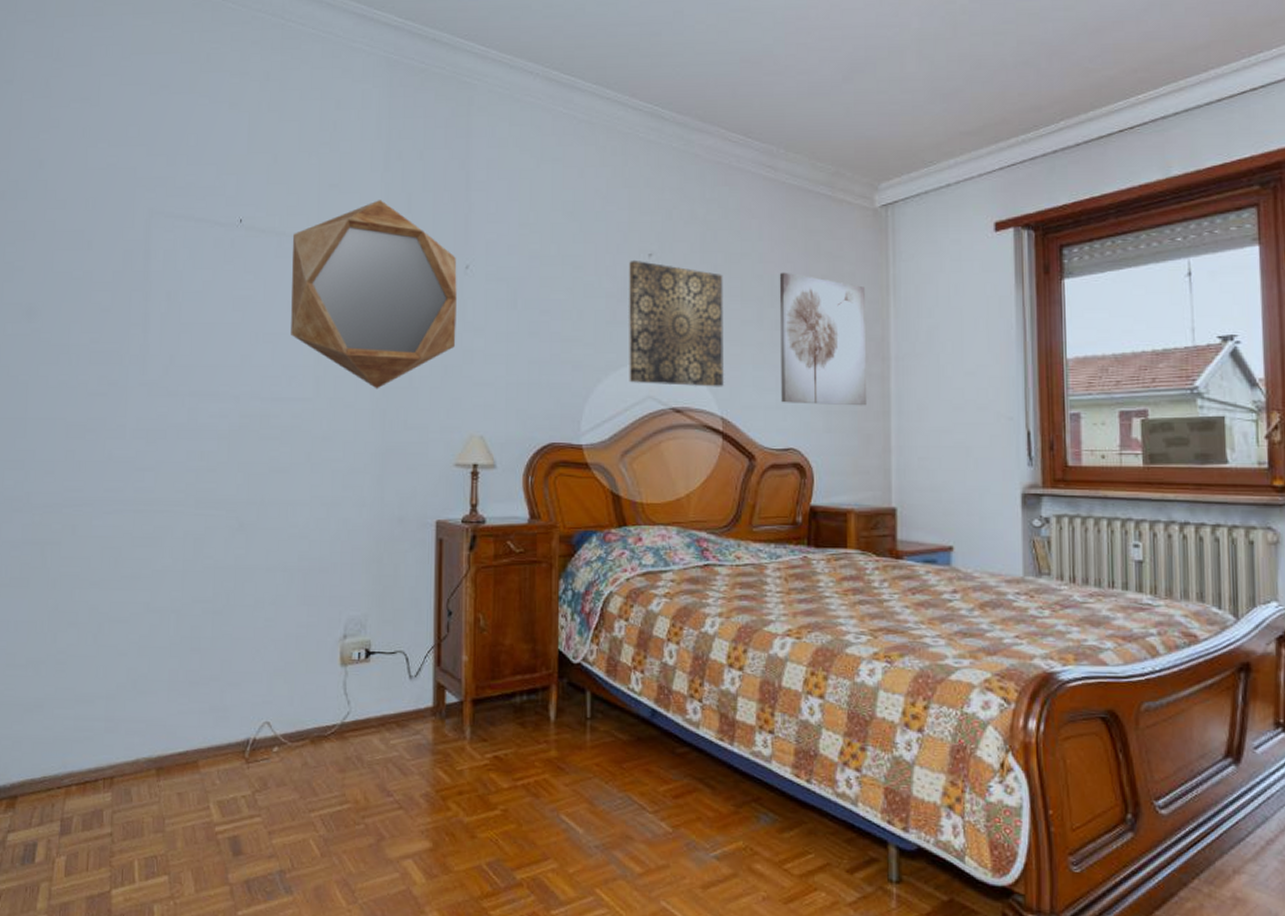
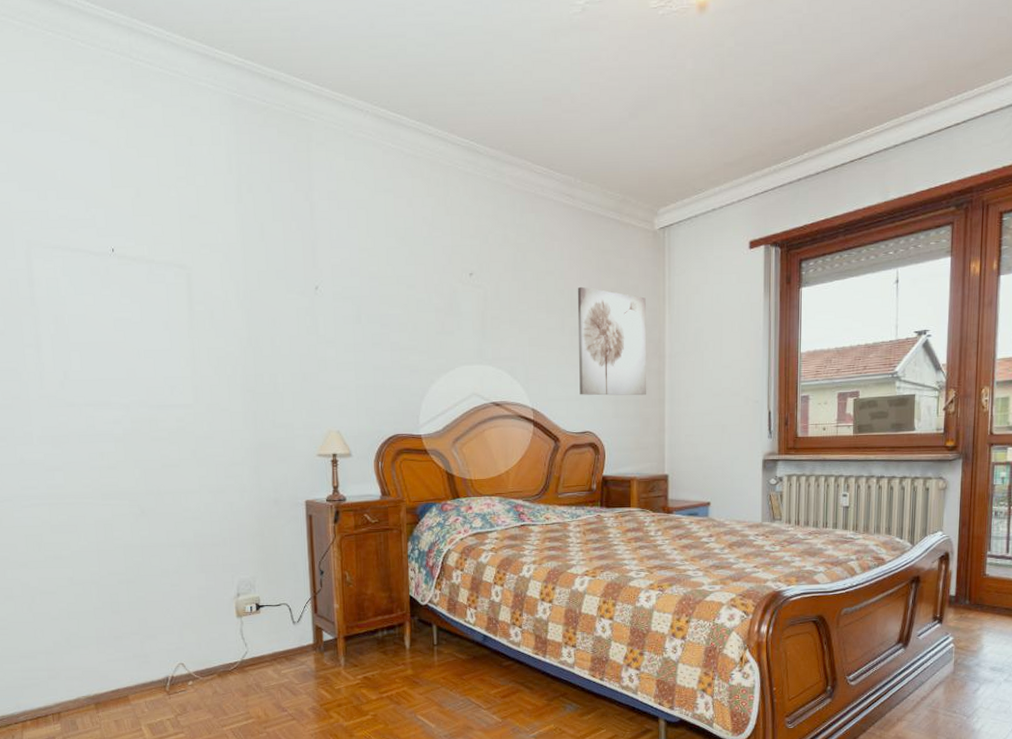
home mirror: present [291,200,457,389] -> none [161,229,312,395]
wall art: present [628,259,724,387] -> none [453,278,534,384]

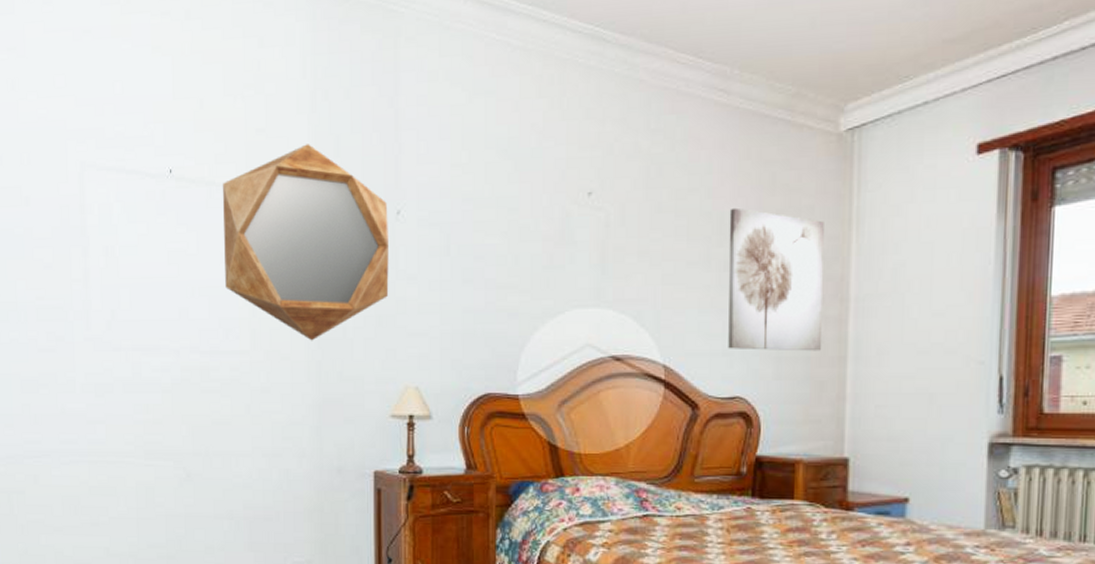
home mirror: none [161,229,312,395] -> present [222,144,389,341]

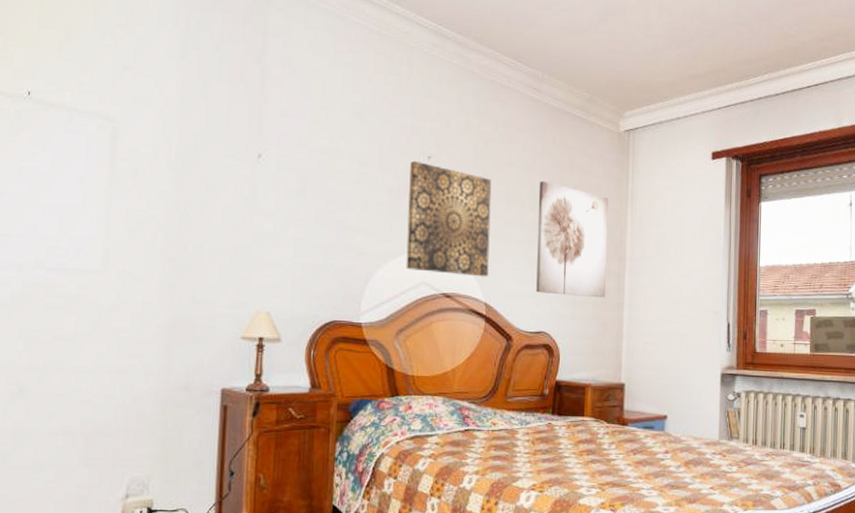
home mirror: present [222,144,389,341] -> none [79,85,250,265]
wall art: none [566,199,668,334] -> present [406,160,492,277]

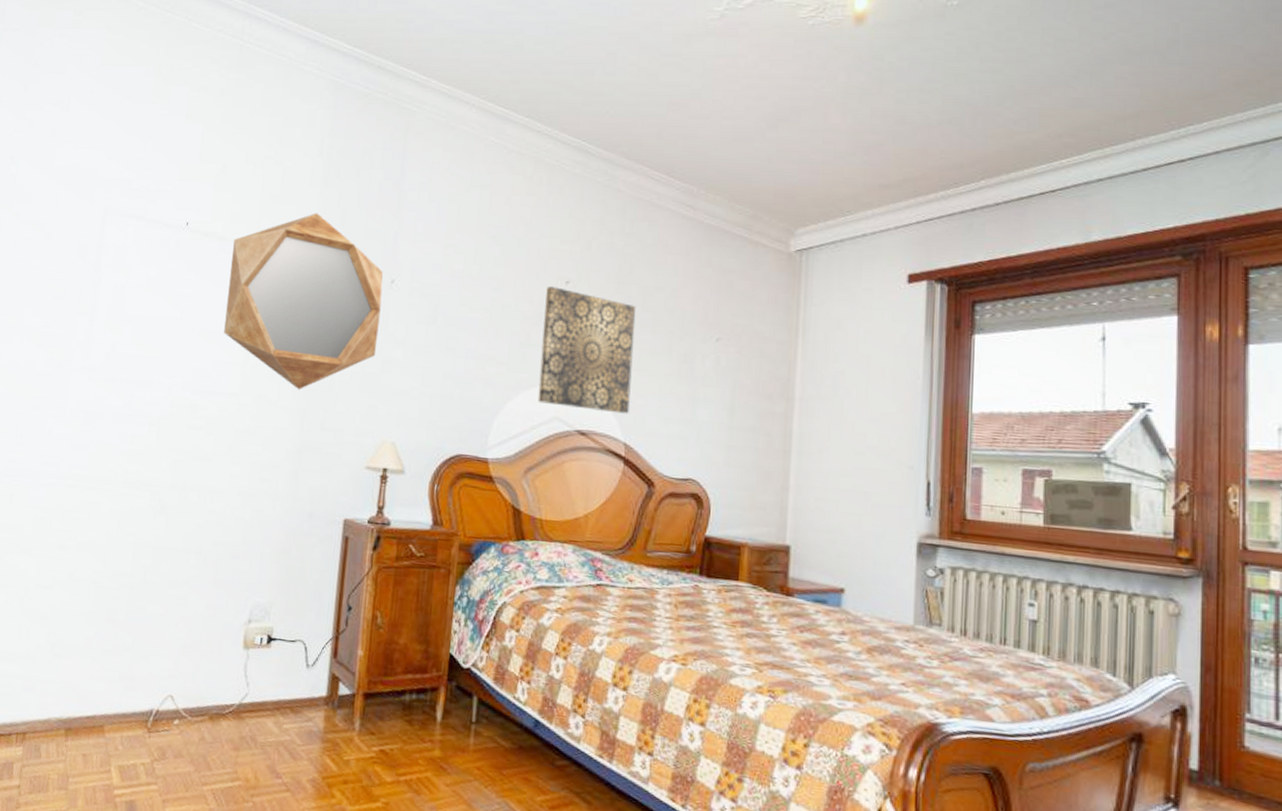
home mirror: none [79,85,250,265] -> present [224,213,383,390]
wall art: present [536,180,608,298] -> none [684,307,774,444]

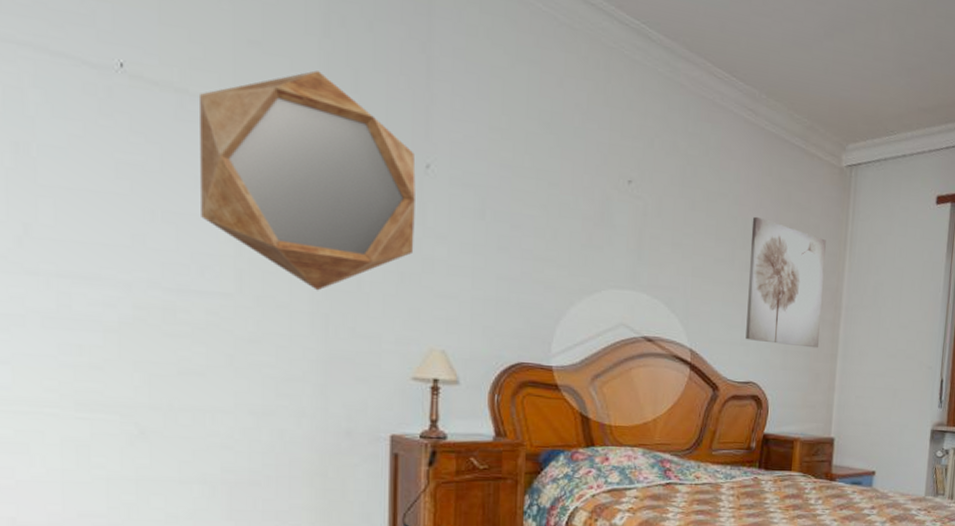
wall art: present [537,285,636,414] -> none [602,184,700,321]
wall art: none [684,307,774,444] -> present [745,216,826,348]

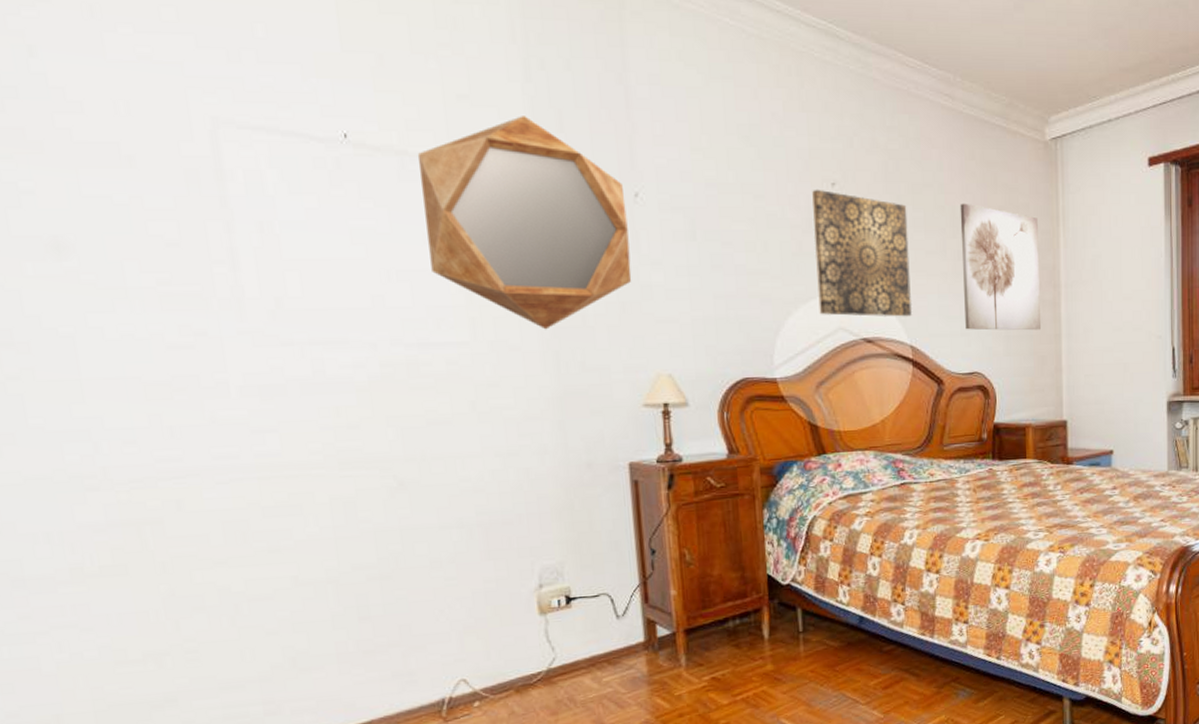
wall art: none [602,184,700,321] -> present [812,189,912,317]

